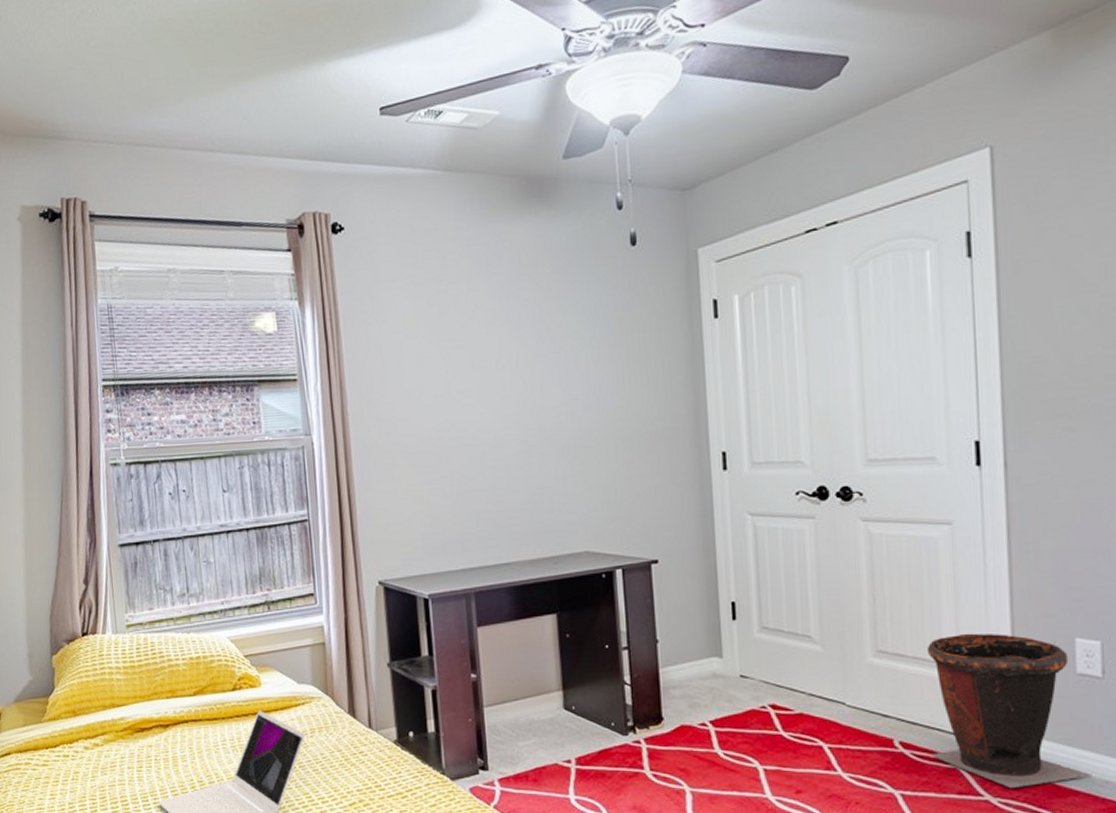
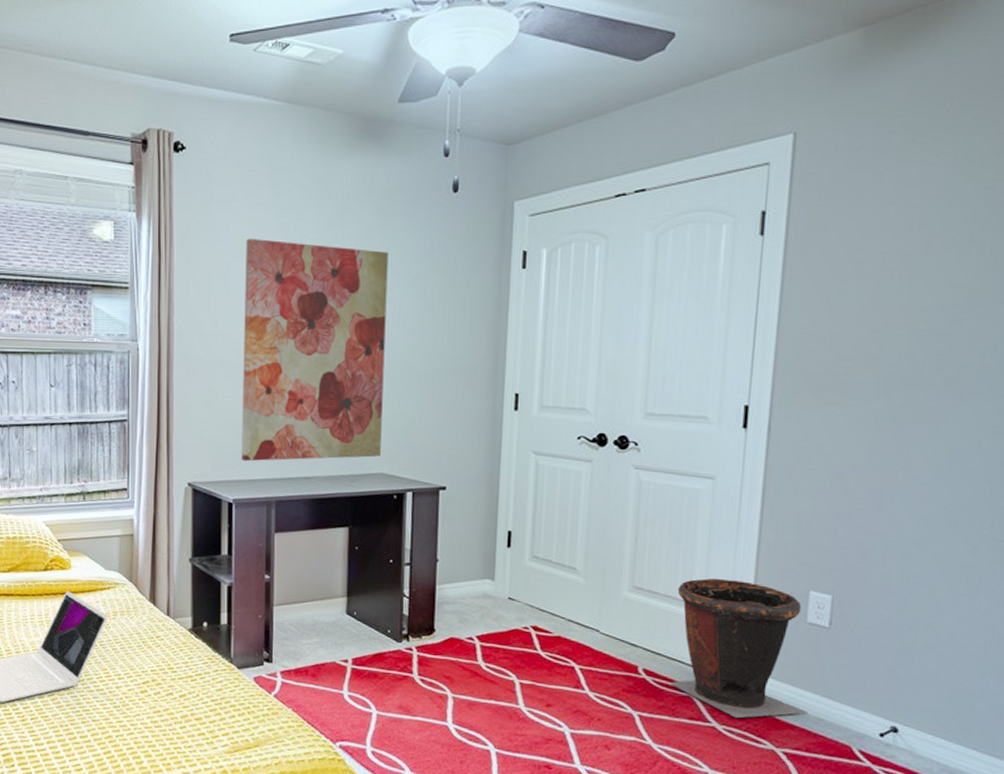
wall art: none [417,314,583,553] -> present [241,238,389,462]

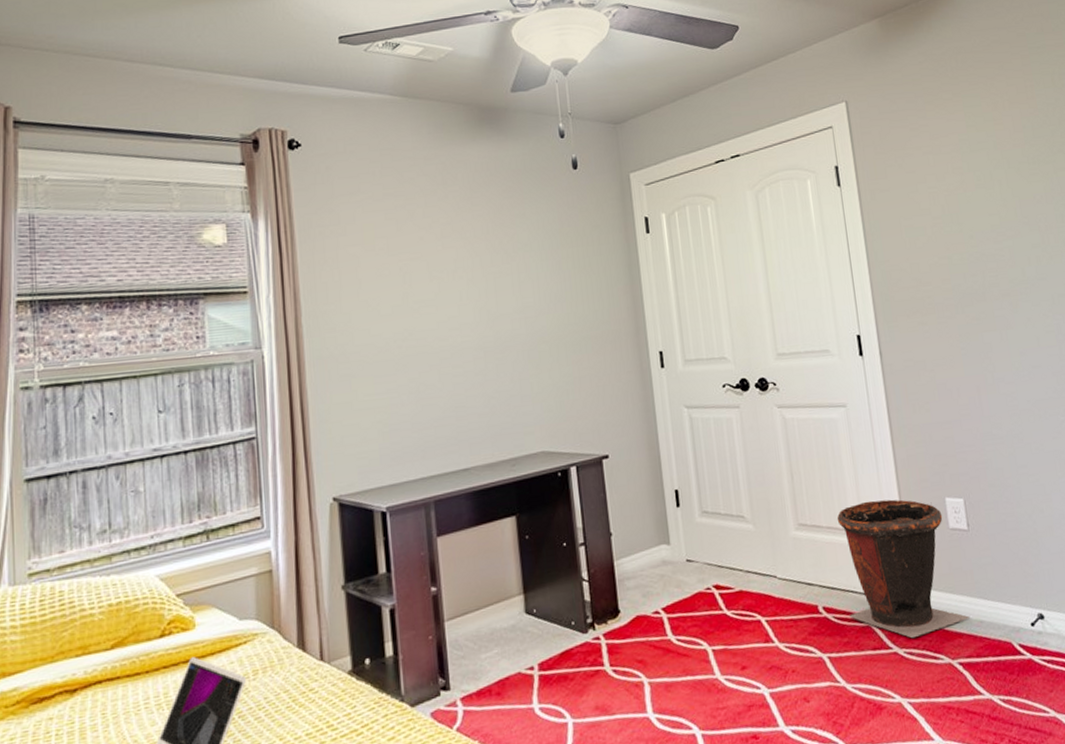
wall art: present [241,238,389,462] -> none [374,228,539,463]

